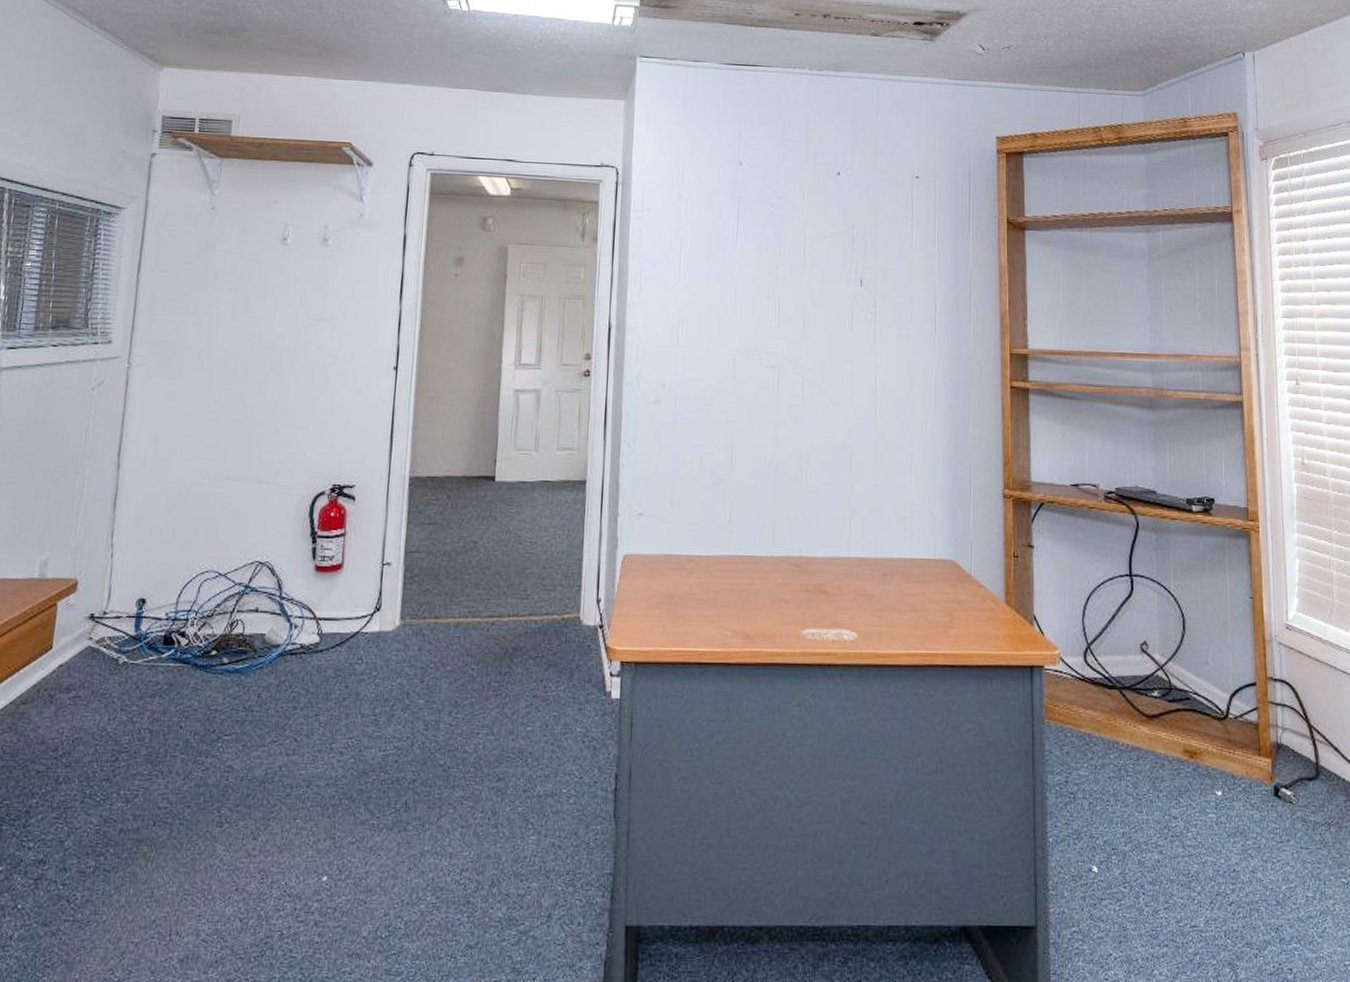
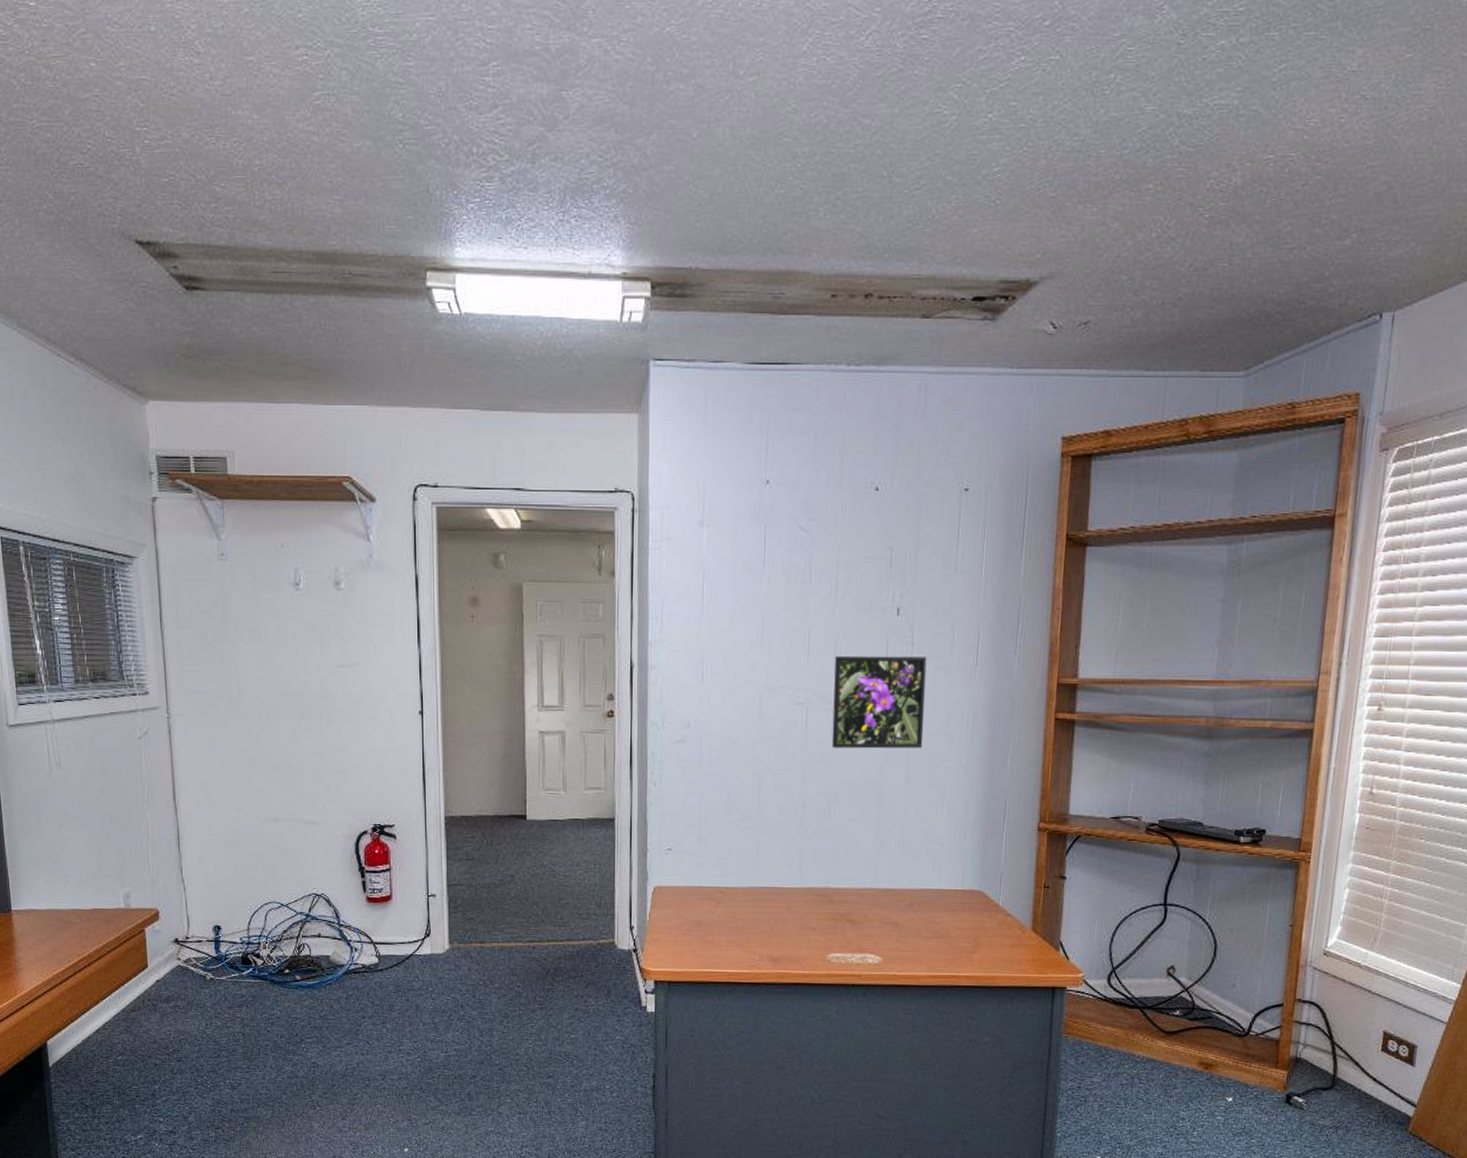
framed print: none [802,322,890,414] -> present [831,655,927,749]

